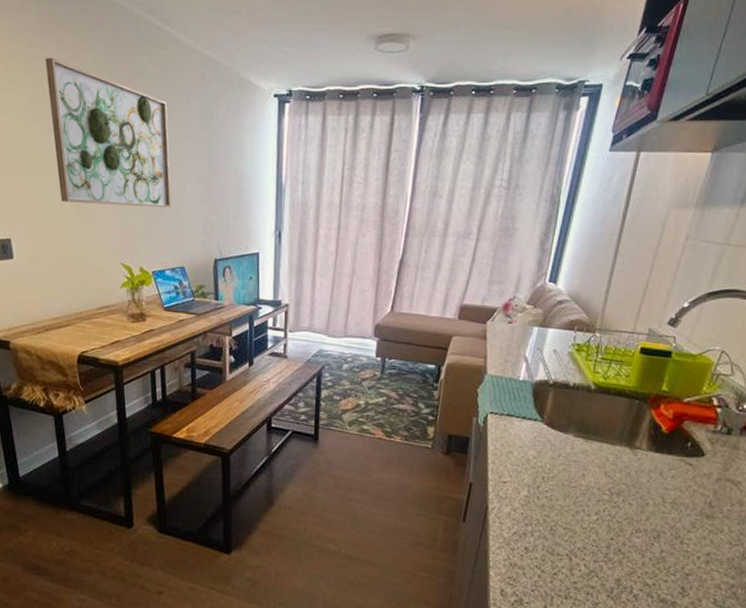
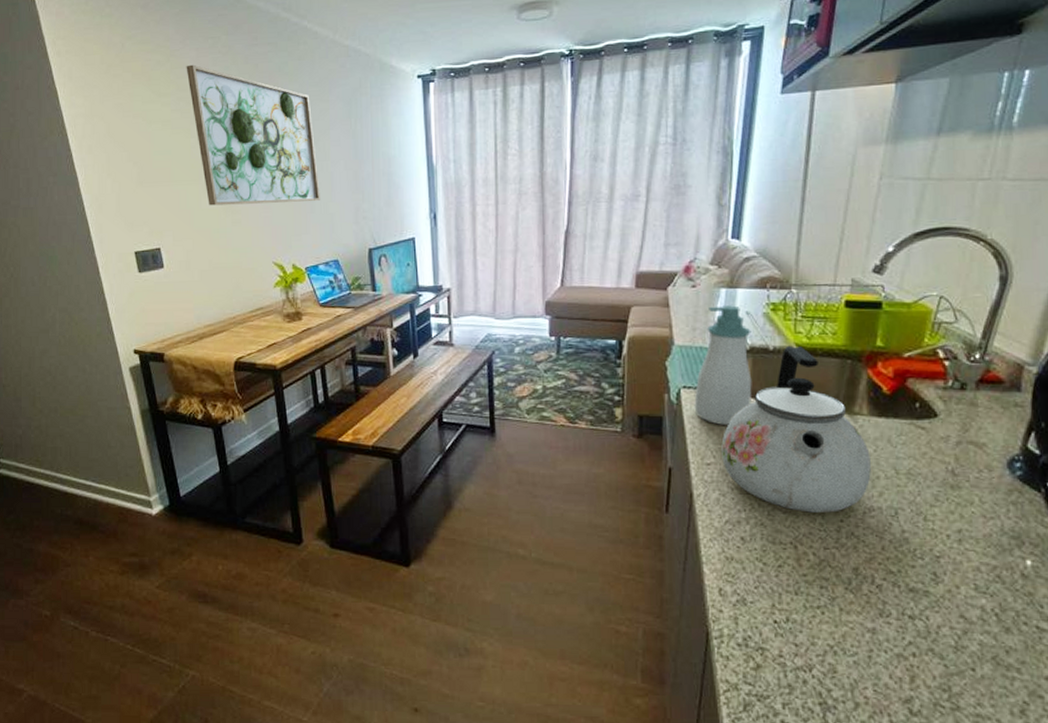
soap bottle: none [498,342,556,449] -> present [694,305,752,425]
kettle: none [517,383,644,532] -> present [721,345,871,513]

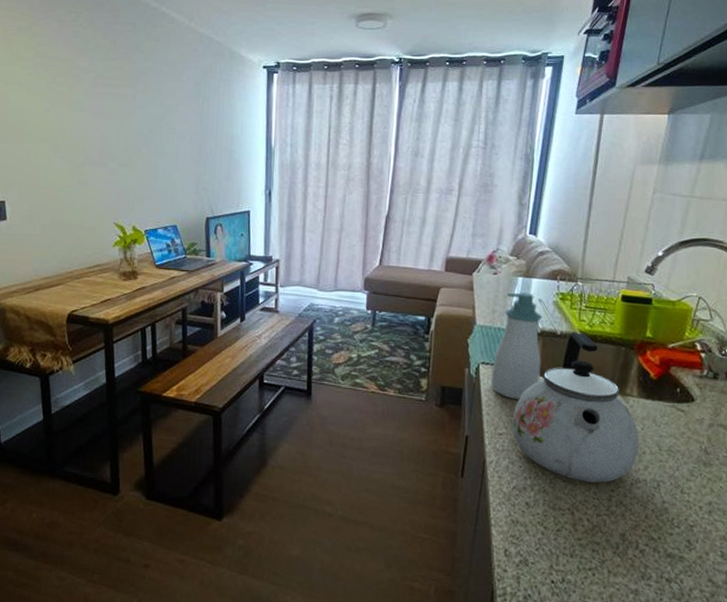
wall art: present [186,64,320,206] -> none [47,34,165,169]

